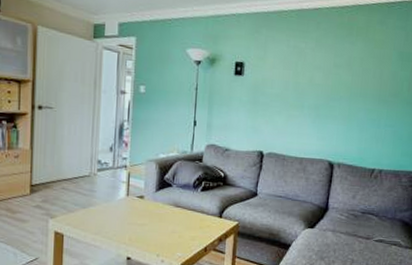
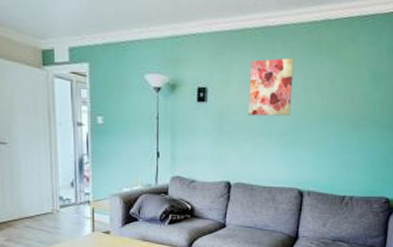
wall art: none [282,37,327,91] -> present [248,58,295,117]

